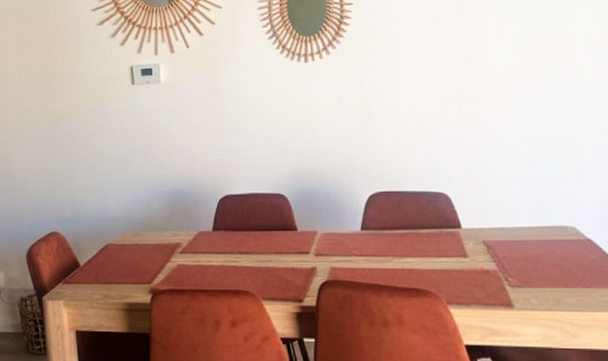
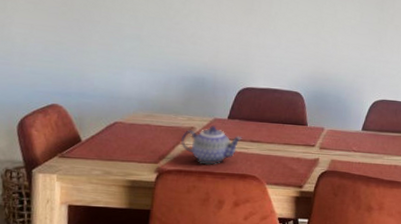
teapot: none [170,238,230,282] -> present [181,125,243,165]

